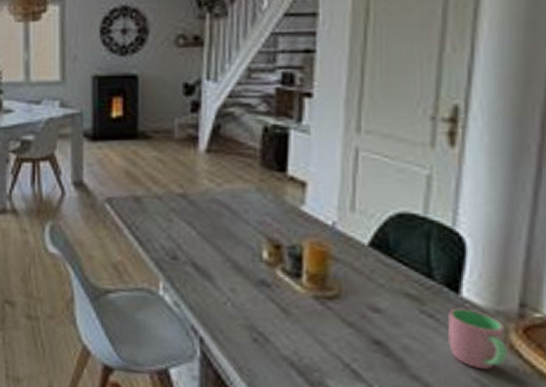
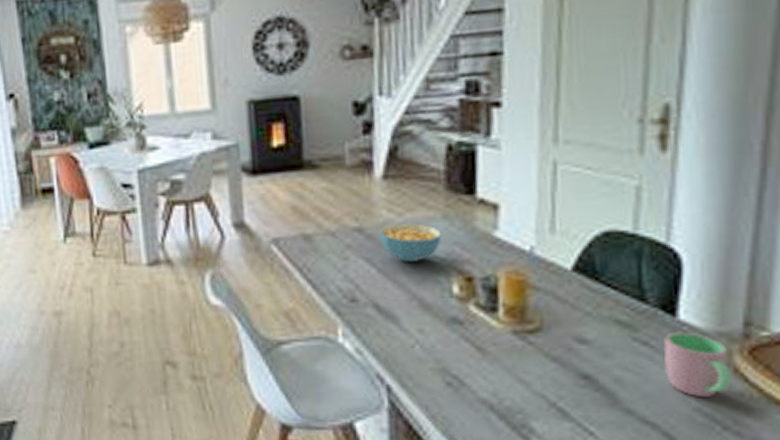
cereal bowl: none [200,192,255,227] -> present [379,223,442,262]

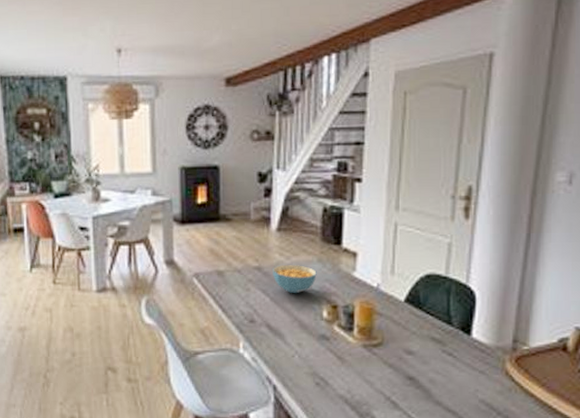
cup: present [664,332,731,397] -> none [462,346,504,392]

